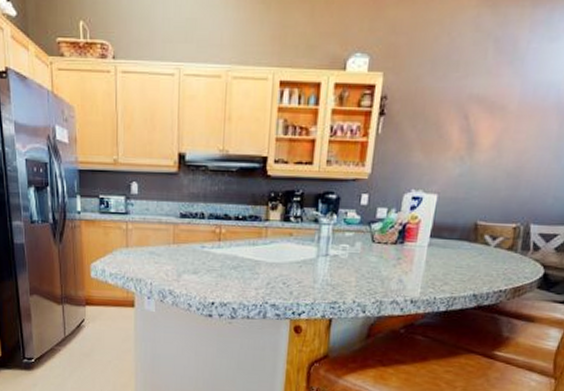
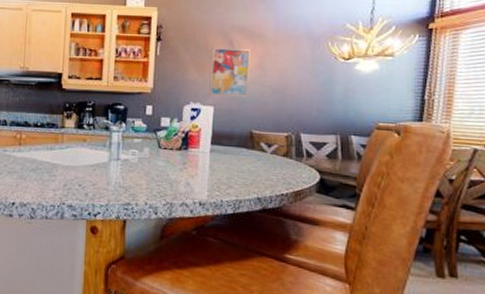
wall art: none [432,123,488,184] -> present [208,47,251,98]

